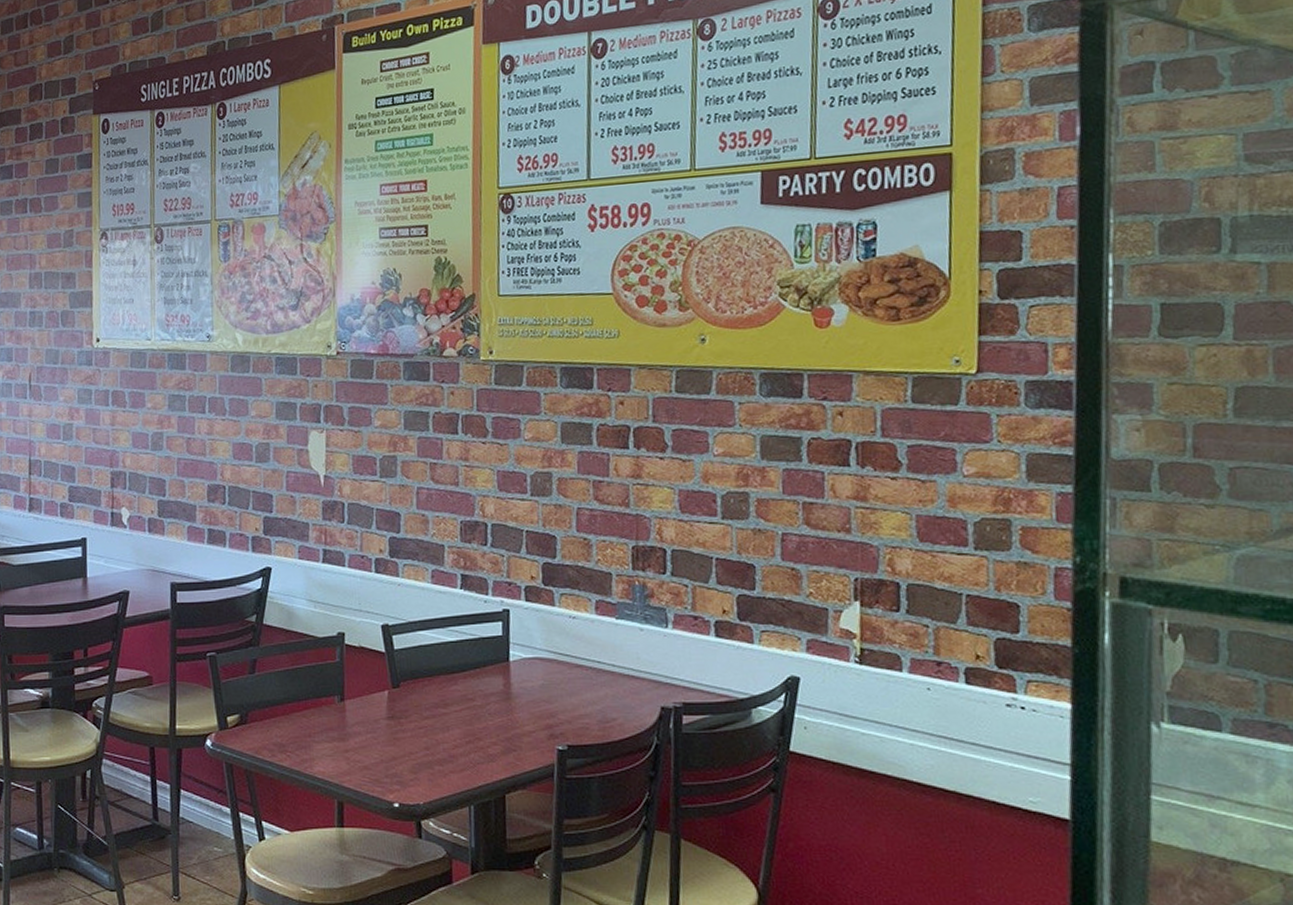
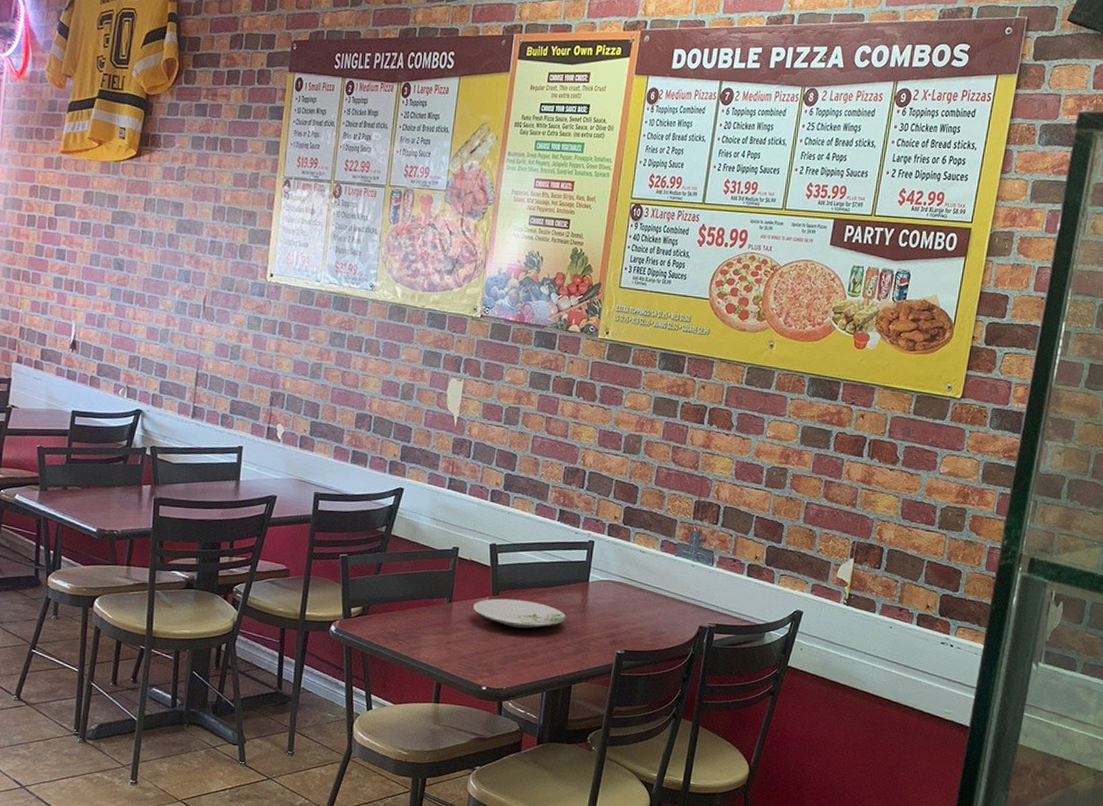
plate: none [369,691,487,728] -> present [472,598,566,629]

